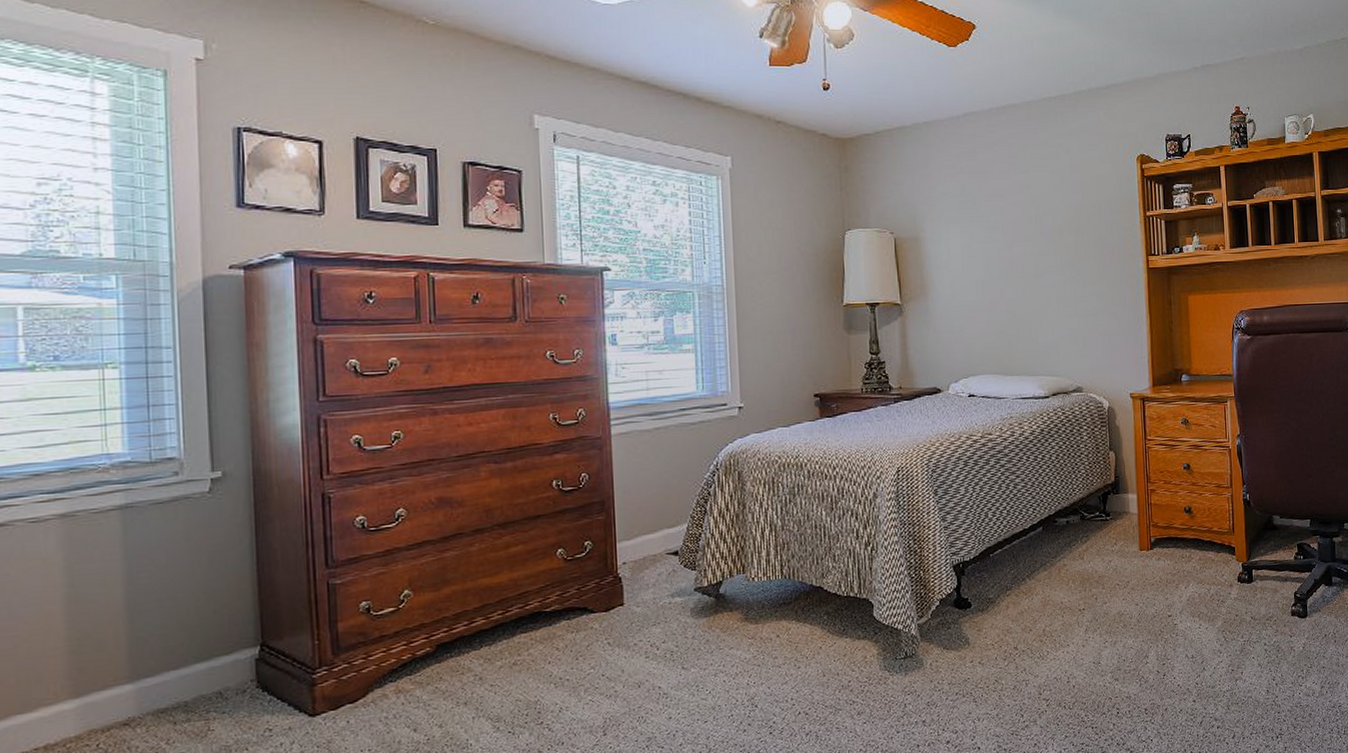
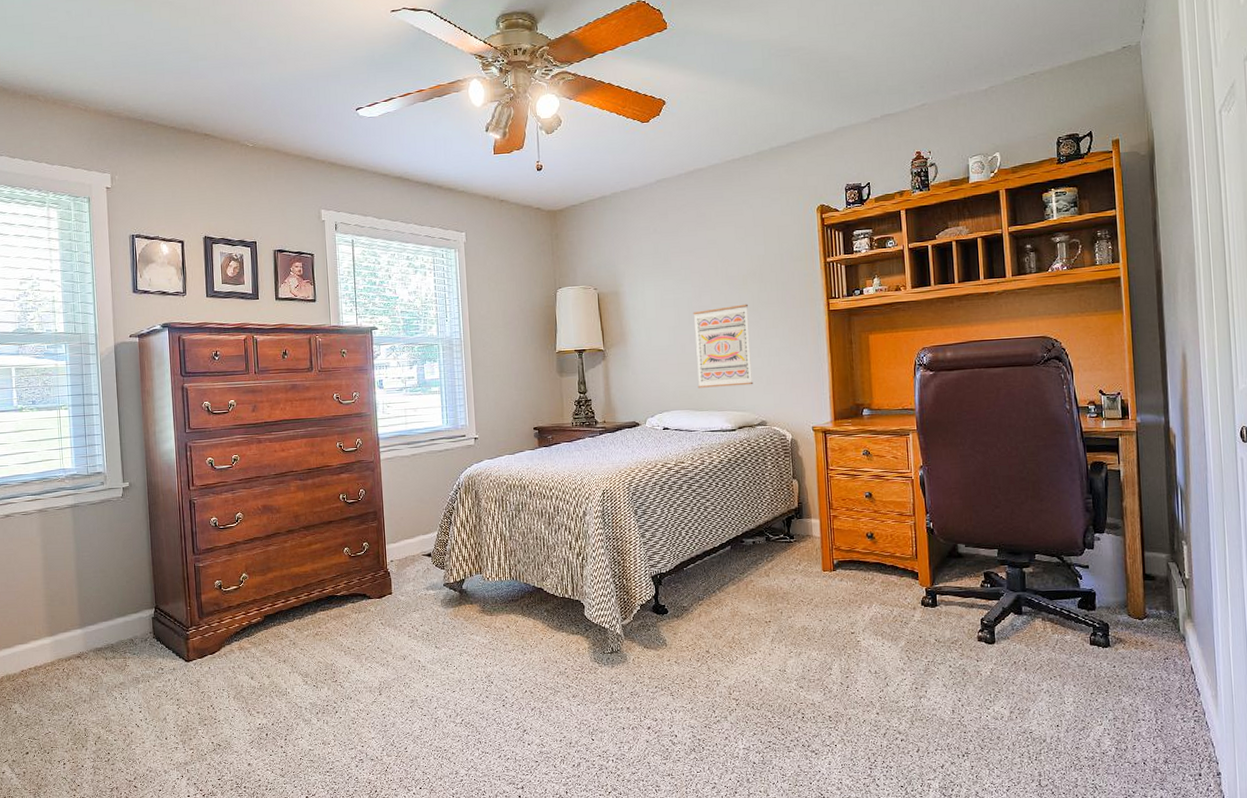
wall art: none [1003,257,1069,350] -> present [693,304,754,388]

